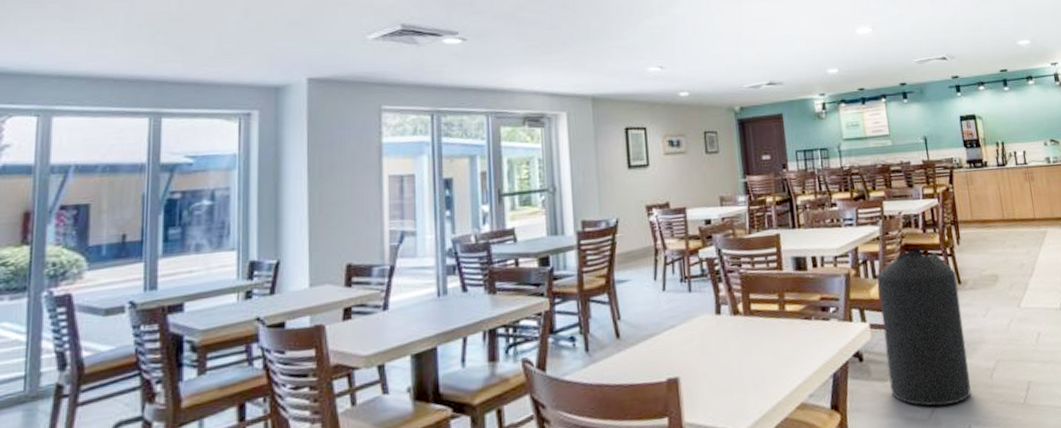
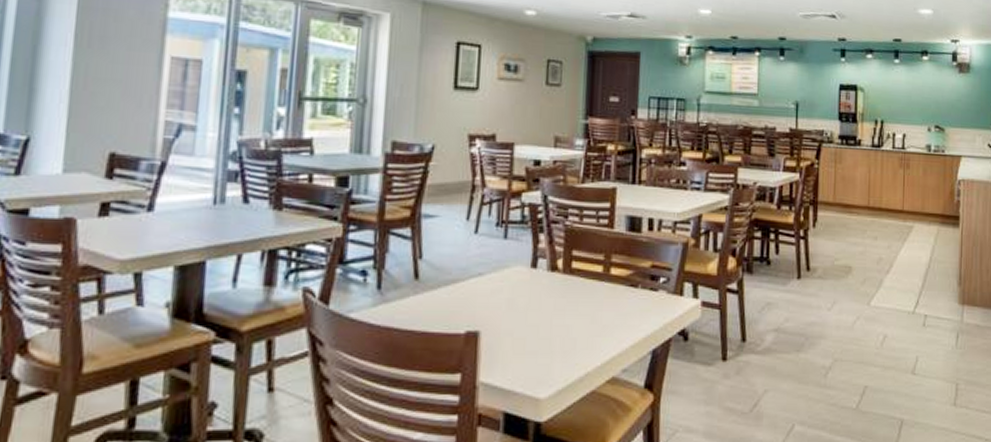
trash can: present [877,250,971,406] -> none [713,226,806,400]

